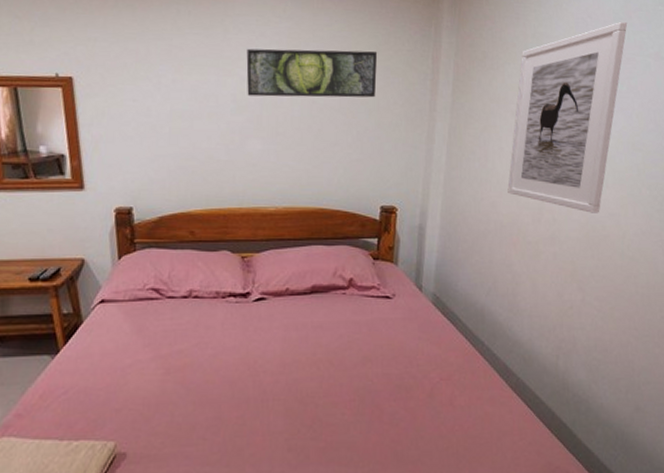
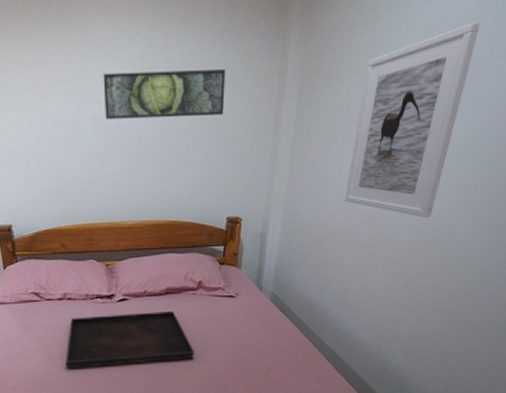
serving tray: none [187,313,346,385] -> present [65,310,195,368]

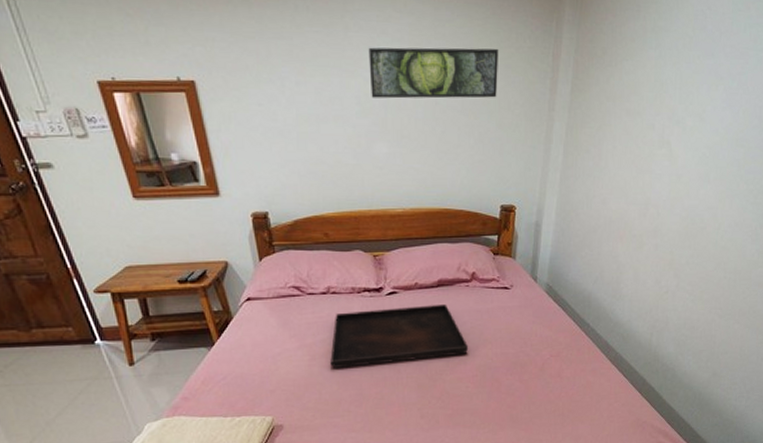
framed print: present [345,22,481,218] -> none [618,13,745,207]

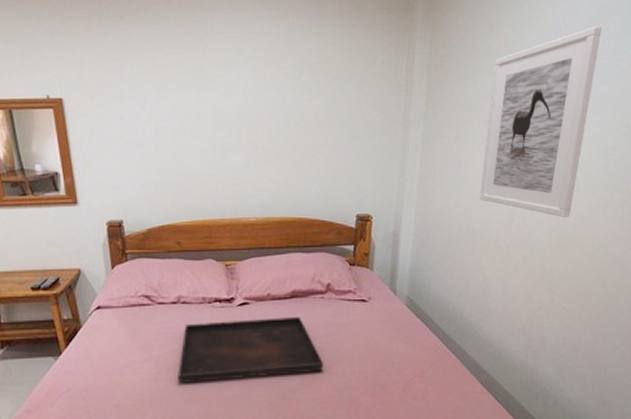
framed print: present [368,47,499,99] -> none [226,64,353,112]
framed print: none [618,13,745,207] -> present [479,26,602,217]

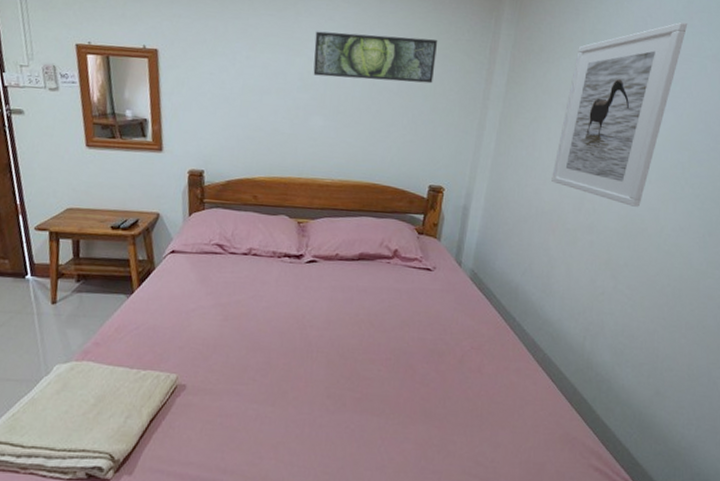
serving tray: present [178,316,325,383] -> none [242,275,385,335]
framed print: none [226,64,353,112] -> present [313,31,438,84]

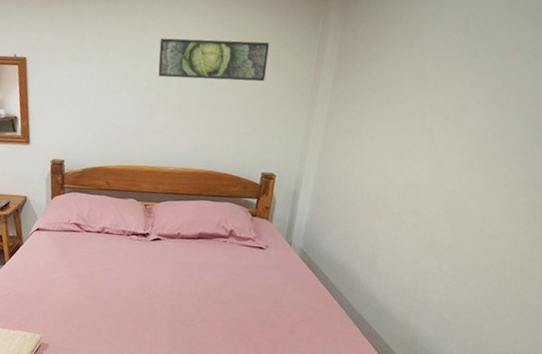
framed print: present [551,22,688,207] -> none [377,19,510,193]

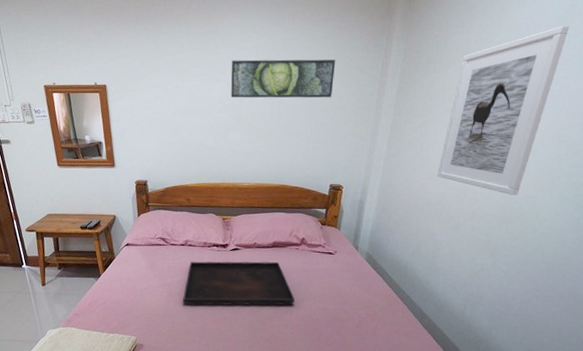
serving tray: none [96,251,222,306] -> present [183,261,295,306]
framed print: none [377,19,510,193] -> present [437,25,570,195]

